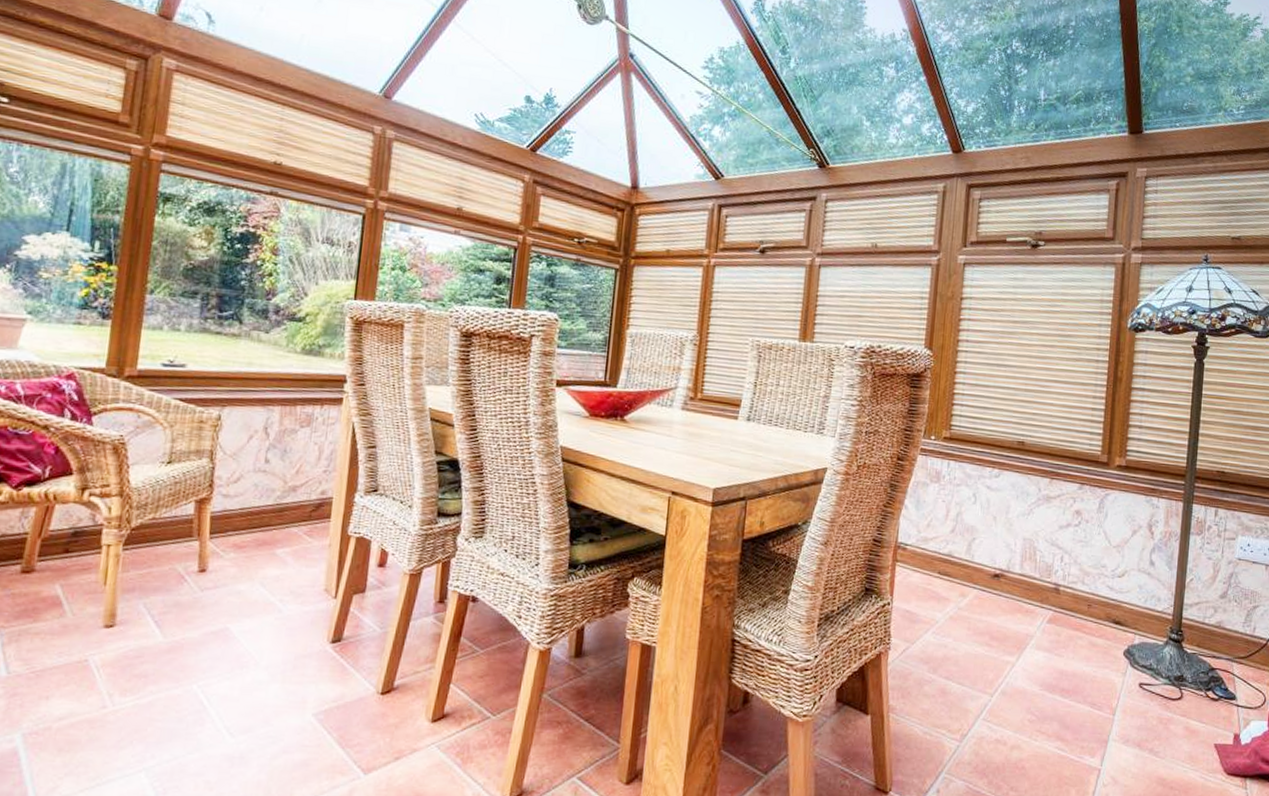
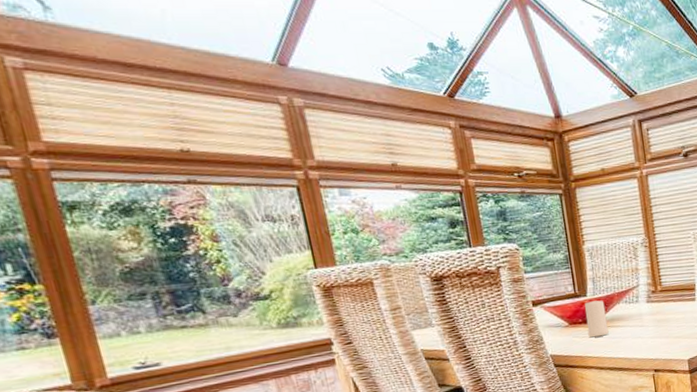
candle: none [607,394,634,438] -> present [585,300,609,338]

